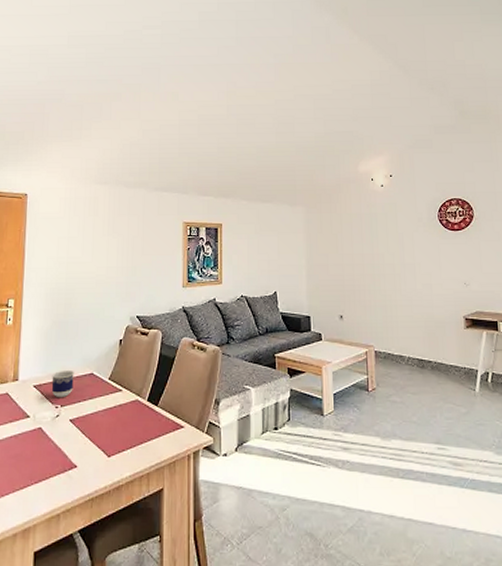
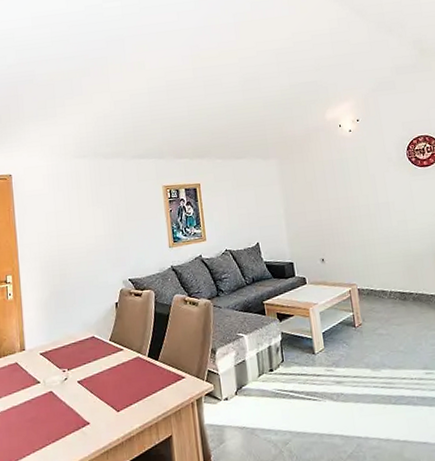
cup: present [51,371,74,398] -> none [56,336,78,363]

